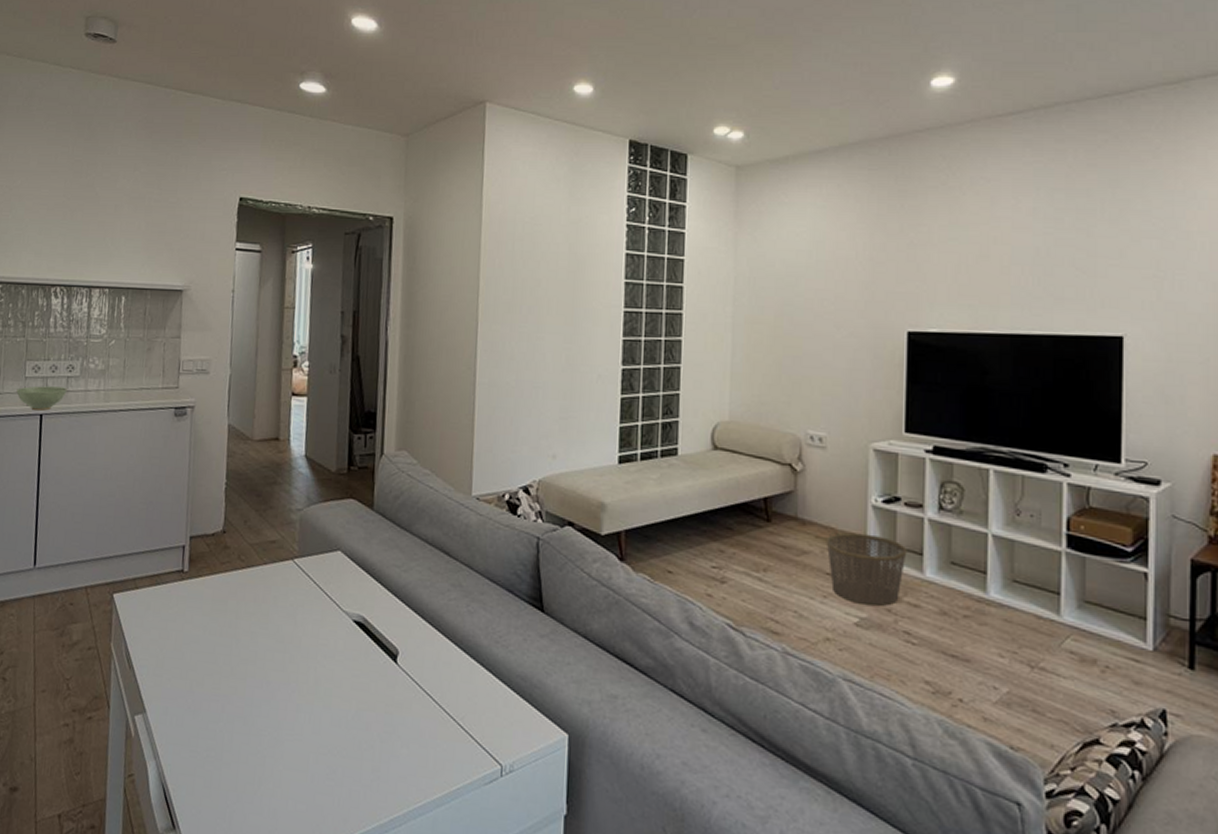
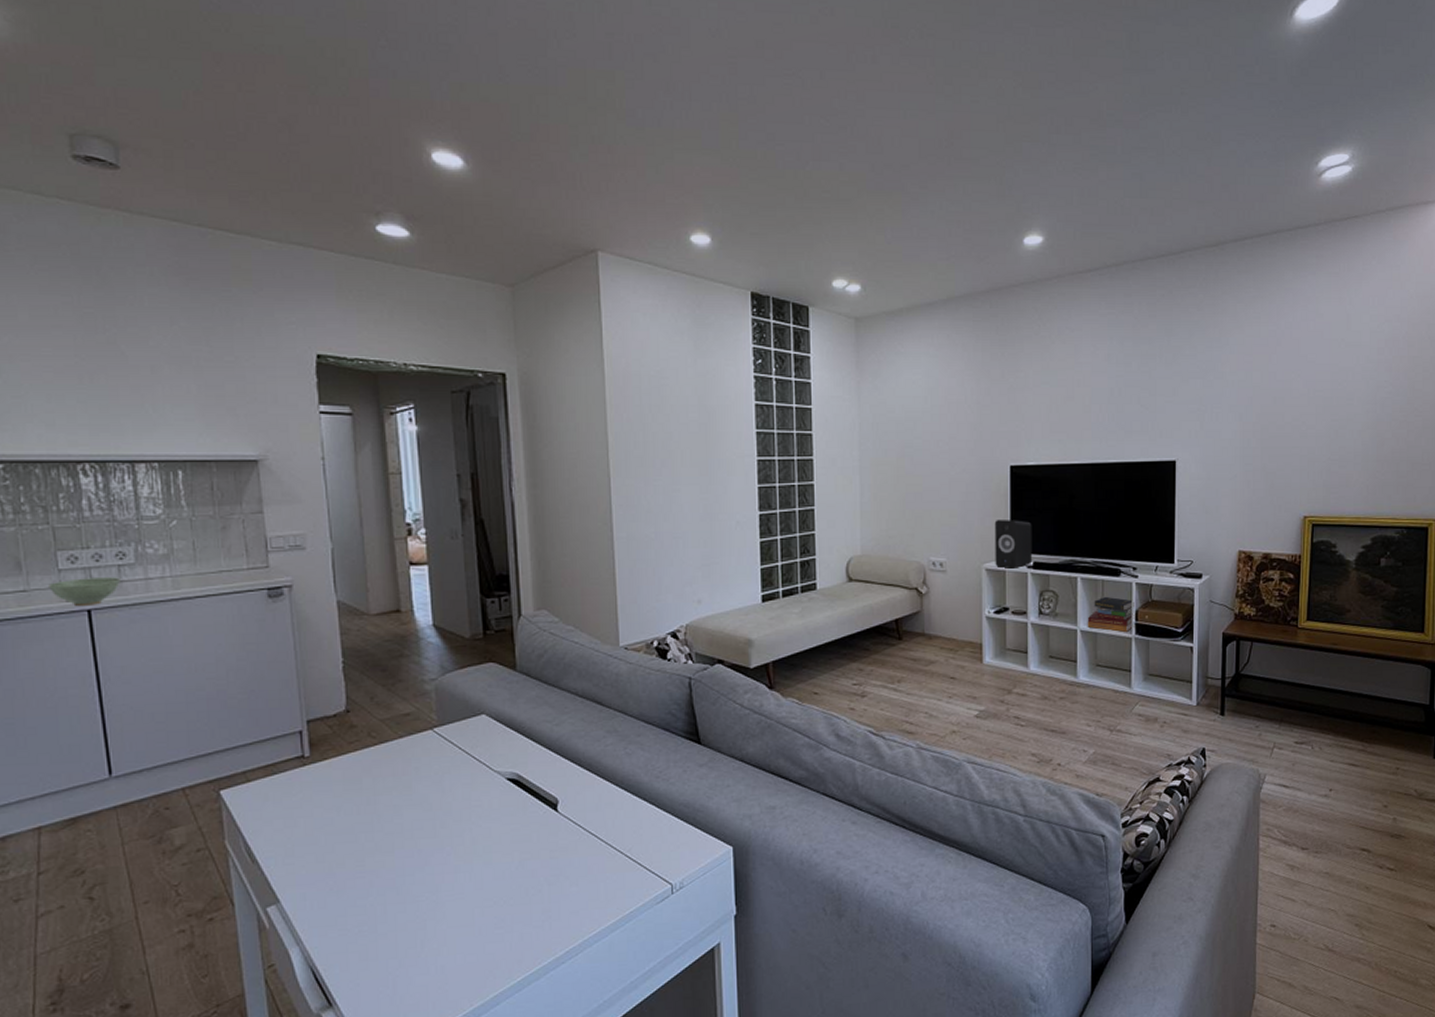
basket: present [826,531,907,606] -> none [949,640,1015,699]
speaker: none [885,393,933,452] -> present [994,520,1033,569]
books: none [1001,495,1065,543] -> present [1087,596,1134,632]

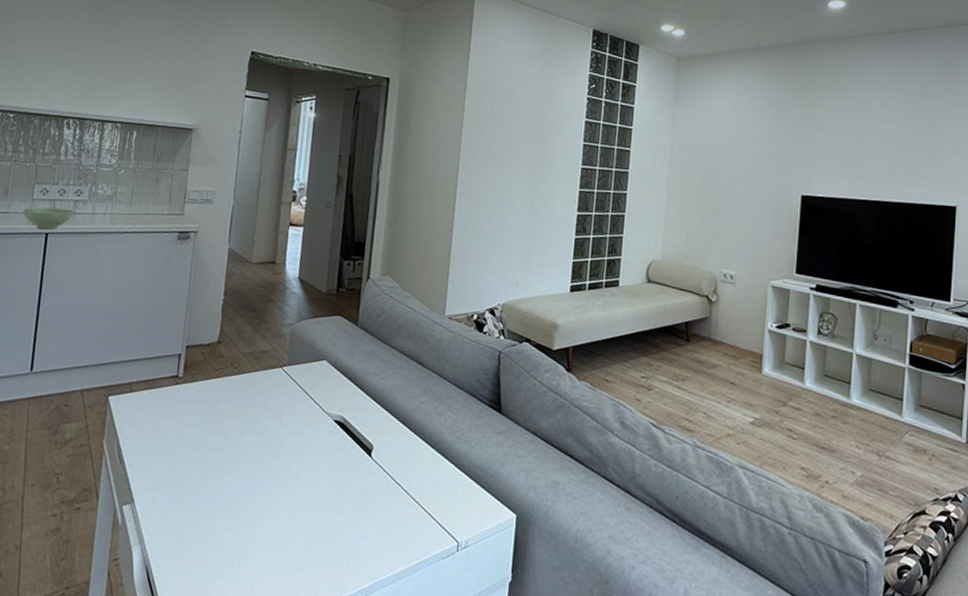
speaker: present [994,520,1033,569] -> none [780,242,818,289]
books: present [1087,596,1134,632] -> none [862,324,910,361]

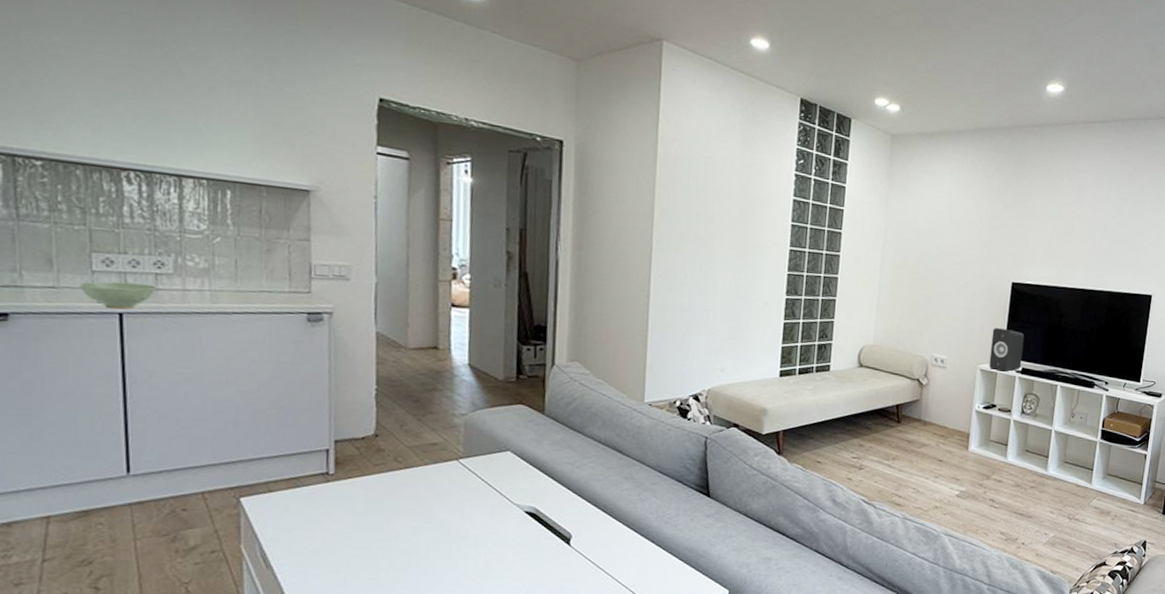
speaker: none [780,242,818,289] -> present [989,328,1025,372]

